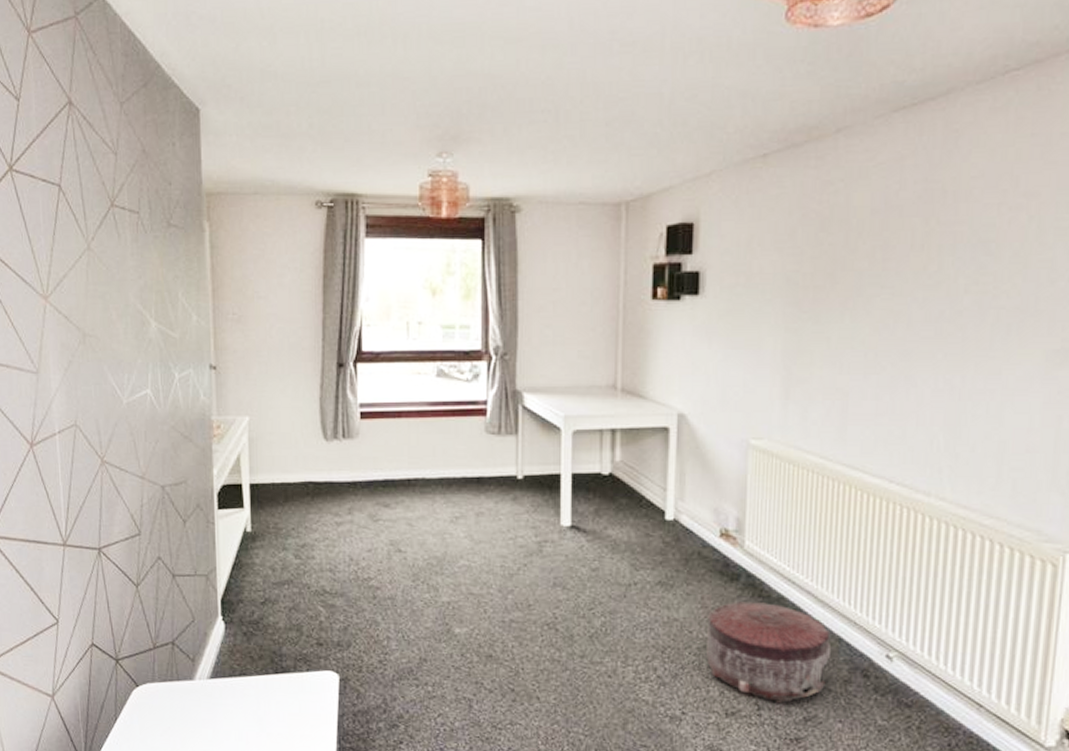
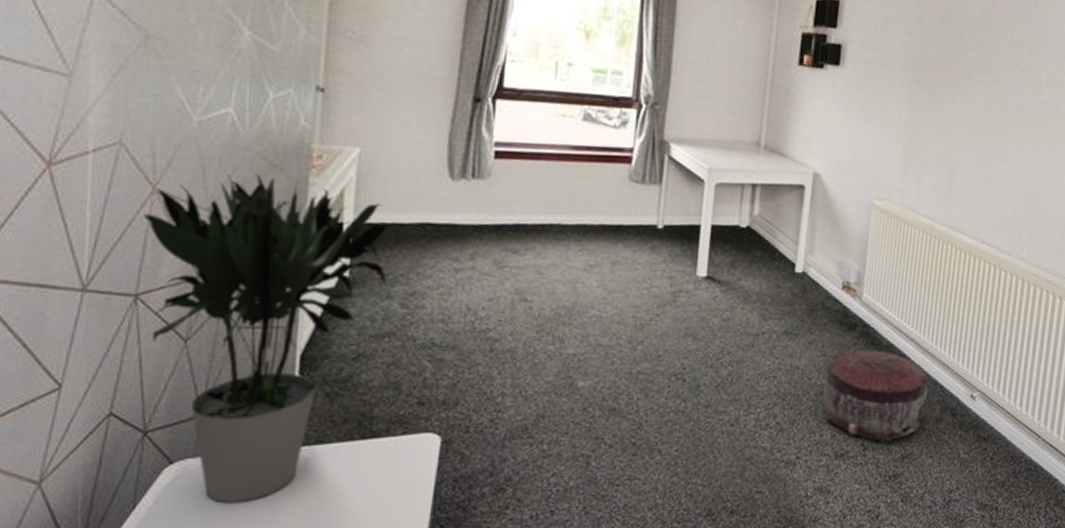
potted plant: none [98,445,281,722] -> present [144,174,392,504]

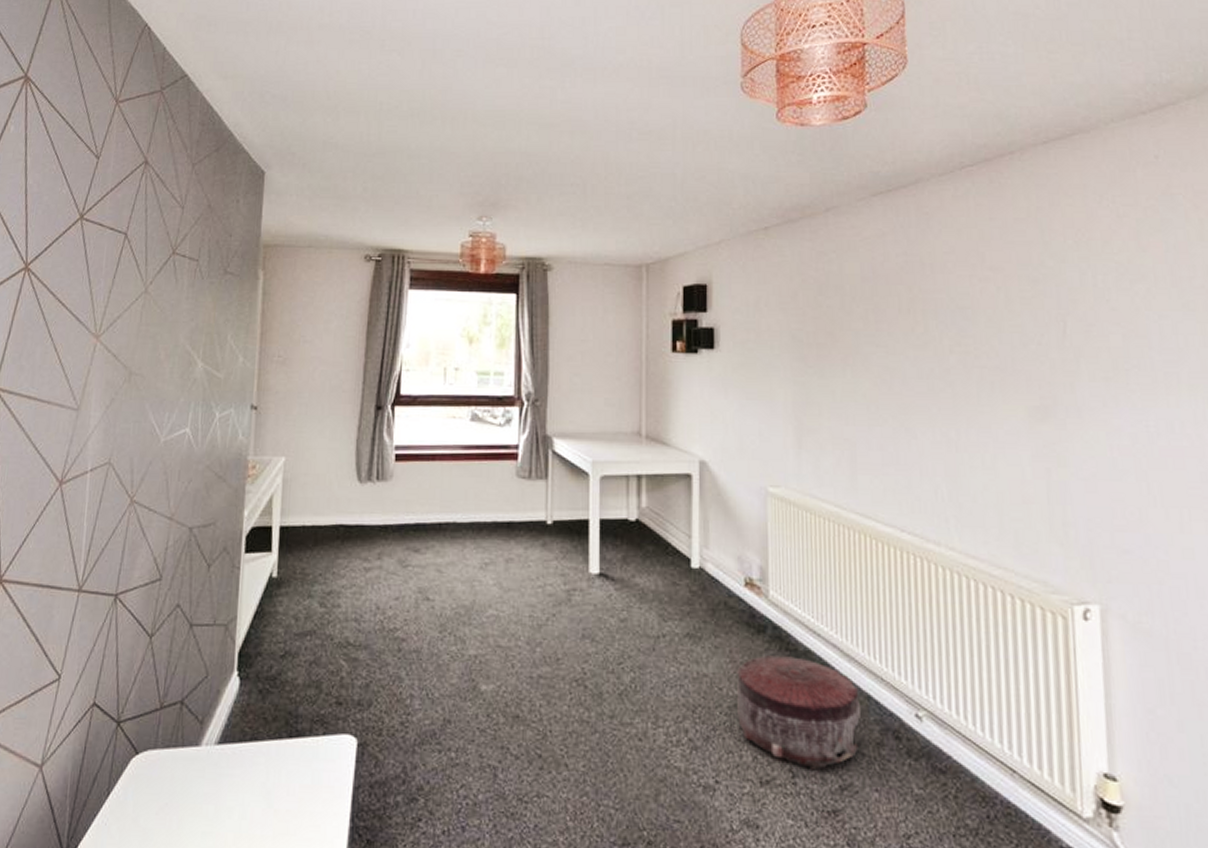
potted plant: present [144,174,392,504] -> none [124,485,311,797]

